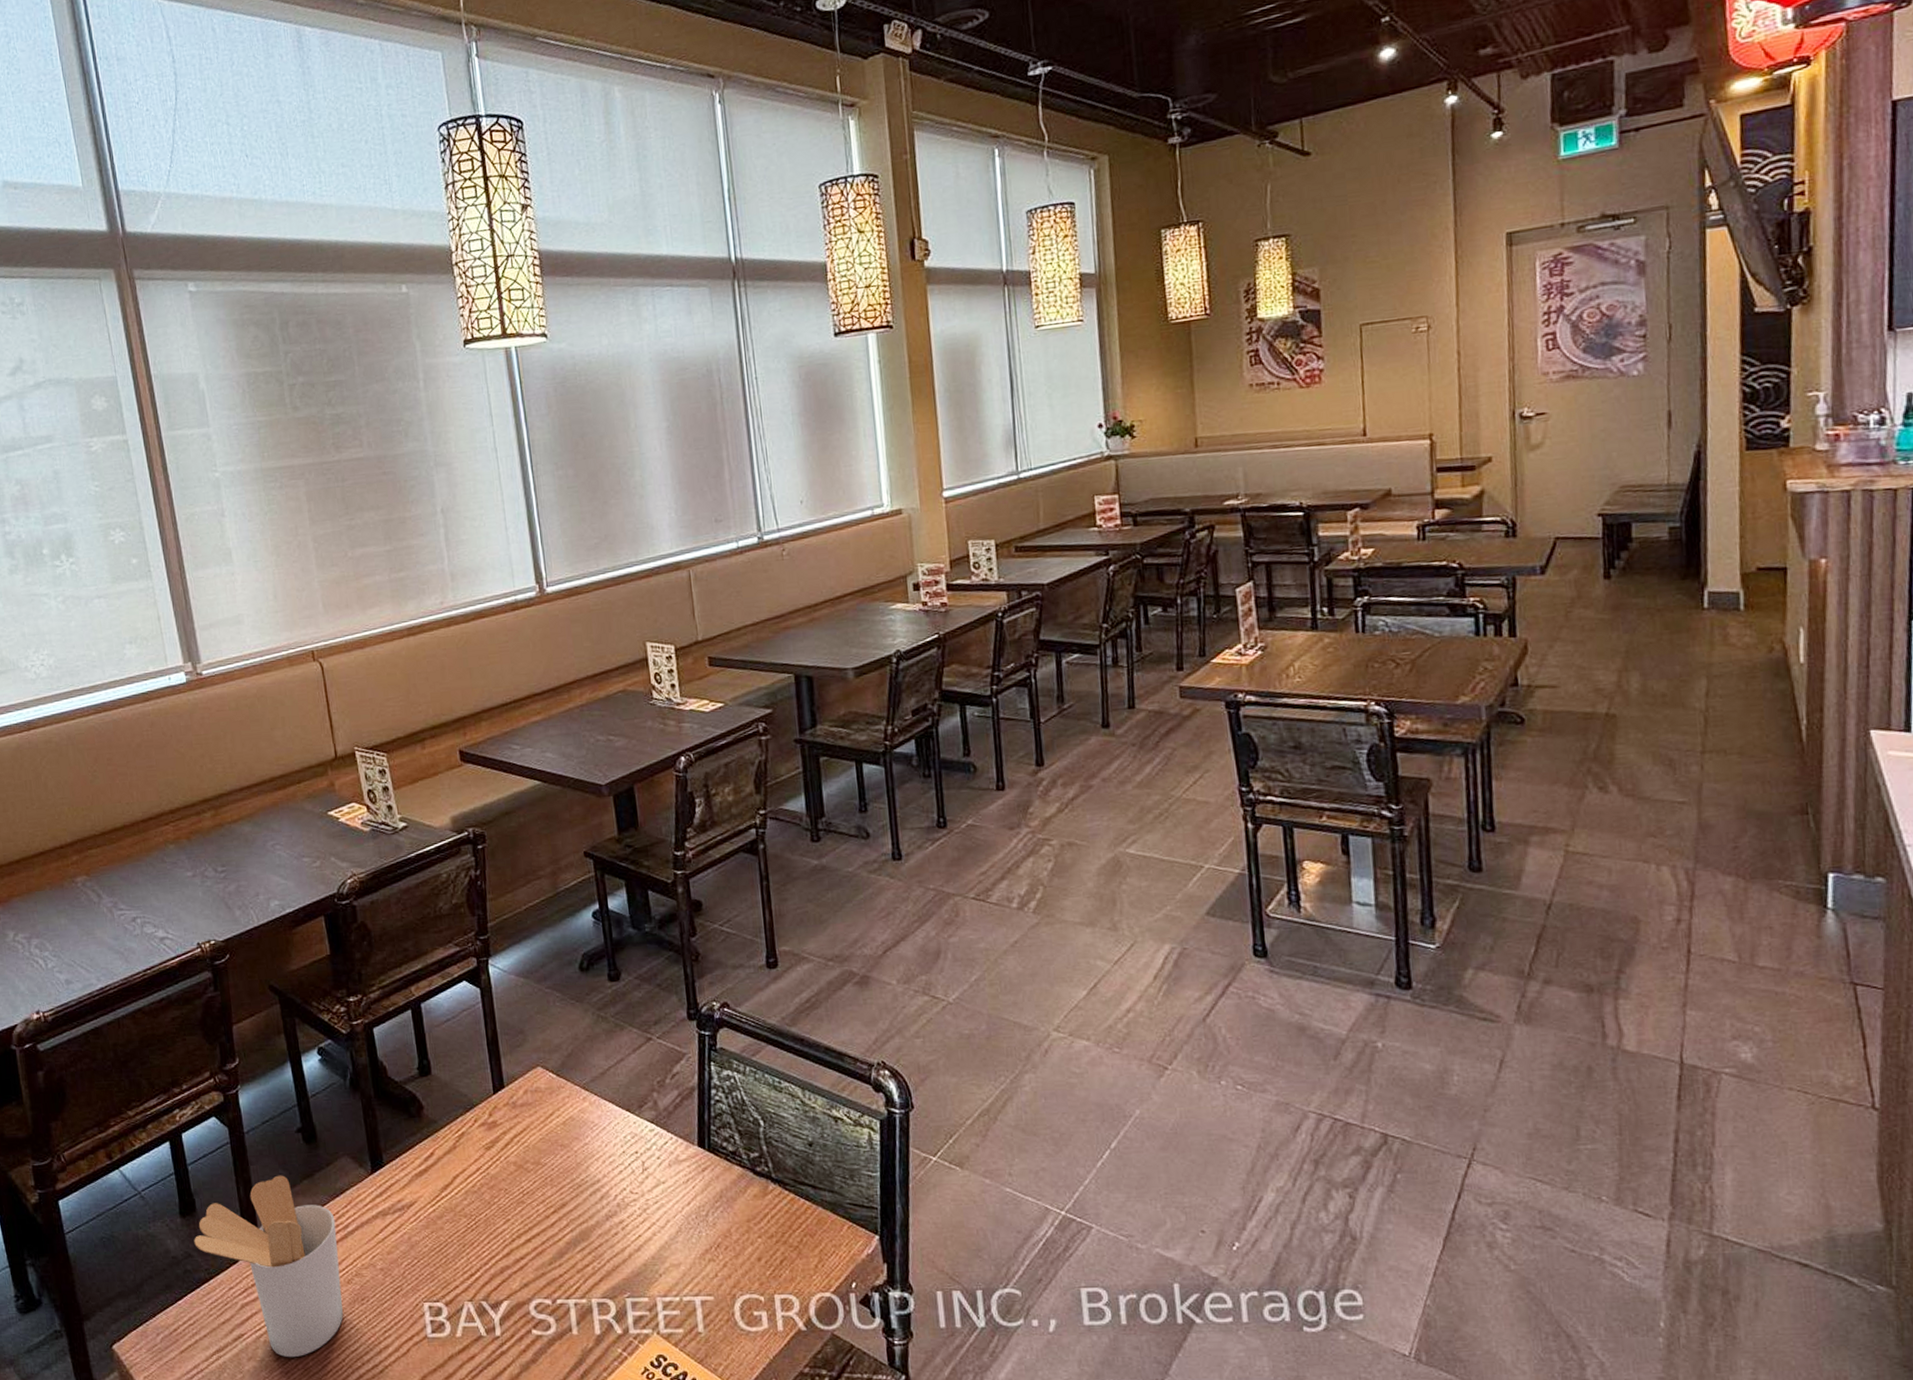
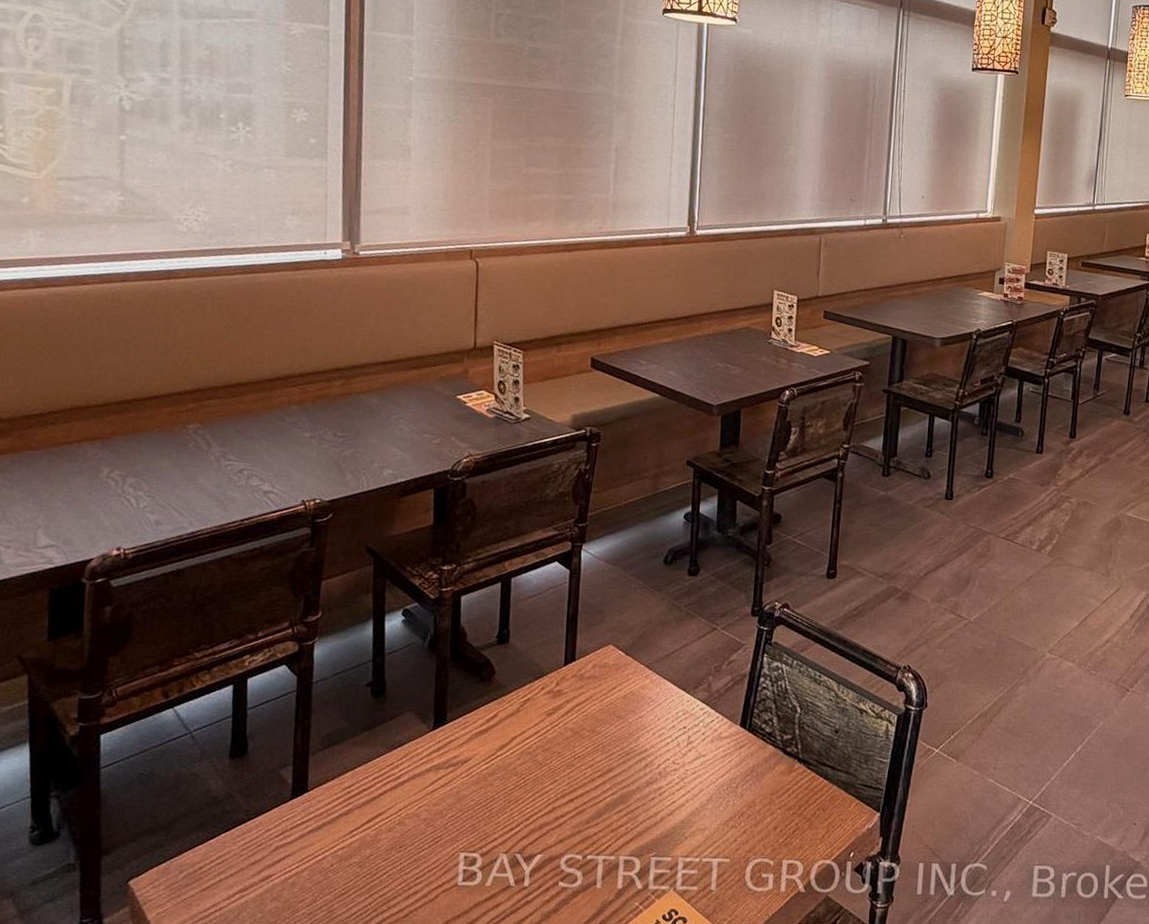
utensil holder: present [194,1175,343,1358] -> none [238,725,388,900]

